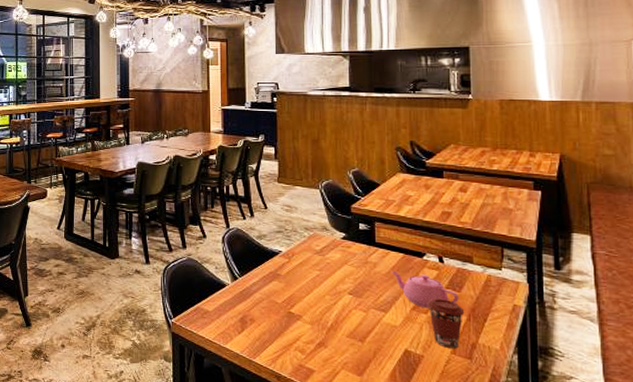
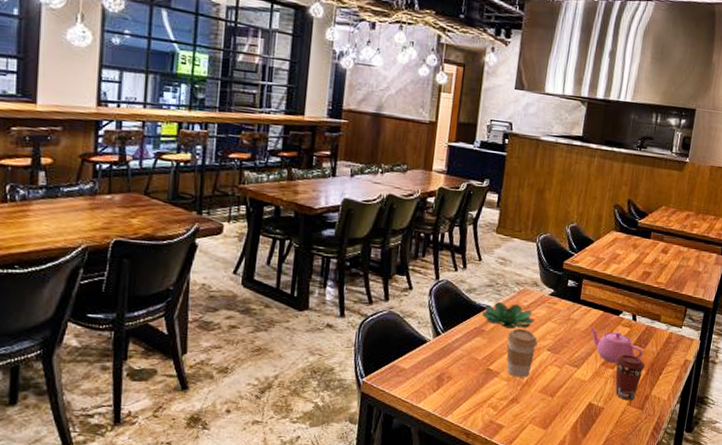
succulent plant: none [275,246,330,273] -> present [481,301,535,329]
coffee cup: none [304,272,337,321] -> present [506,328,538,377]

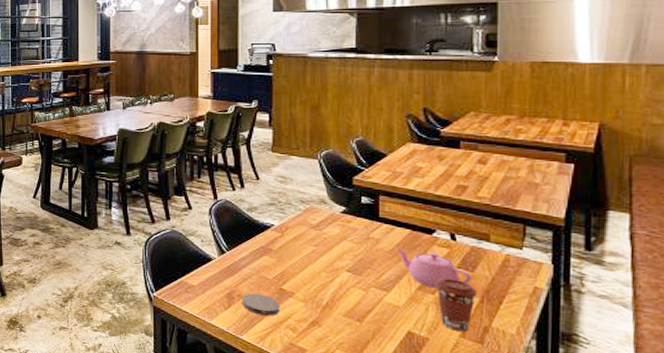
coaster: none [450,374,486,396] -> present [242,293,281,316]
succulent plant: present [481,301,535,329] -> none [266,220,327,248]
coffee cup: present [506,328,538,377] -> none [298,247,334,299]

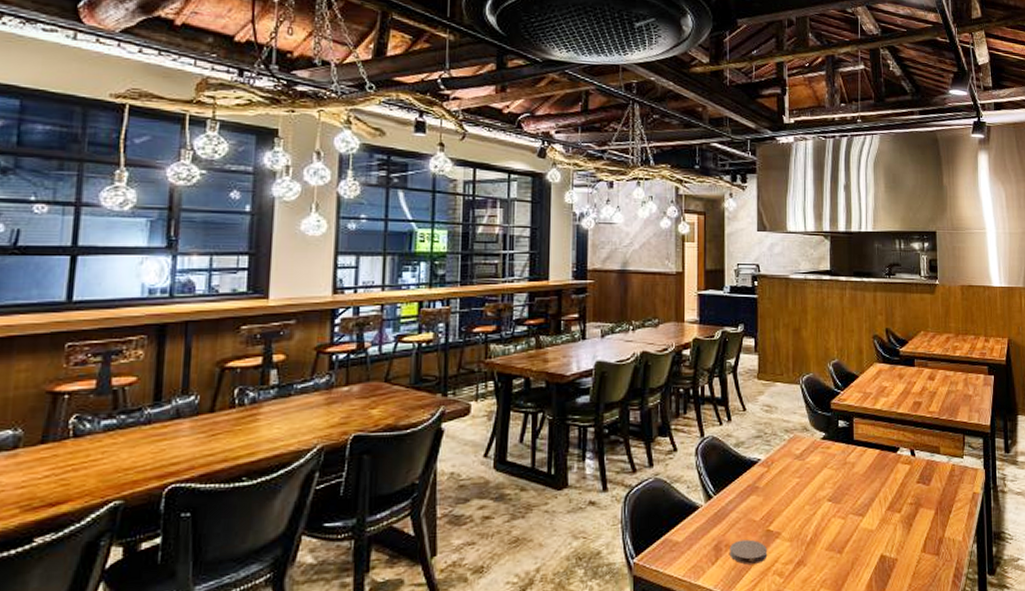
teapot: present [395,247,472,289] -> none [868,469,928,507]
coffee cup: present [435,277,478,332] -> none [900,494,933,547]

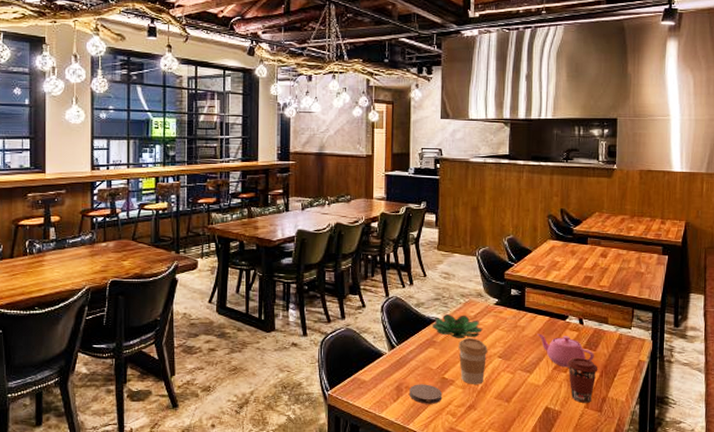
succulent plant: none [753,453,810,482] -> present [431,313,483,338]
coffee cup: none [784,479,816,536] -> present [458,337,488,384]
teapot: none [868,469,928,507] -> present [537,333,594,368]
coffee cup: none [900,494,933,547] -> present [567,357,598,403]

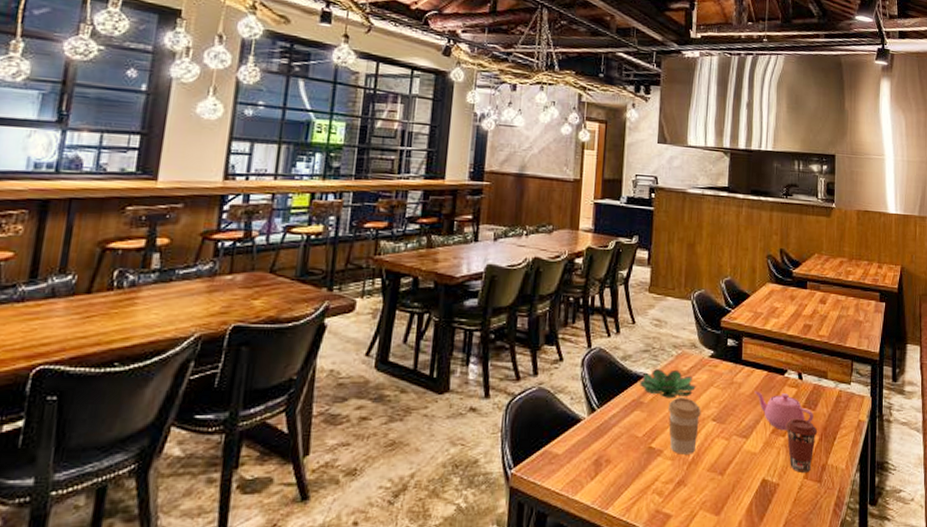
coaster: present [409,384,443,404] -> none [610,456,649,481]

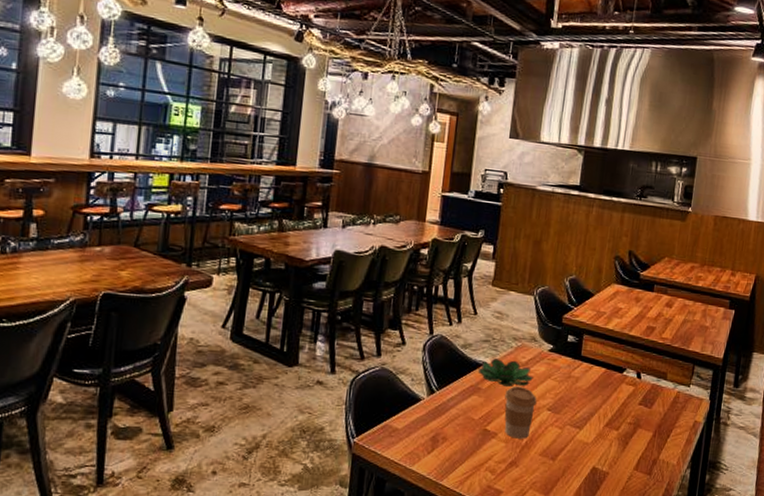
teapot: present [754,391,814,431] -> none [591,386,649,425]
coffee cup: present [785,418,818,473] -> none [619,414,652,465]

